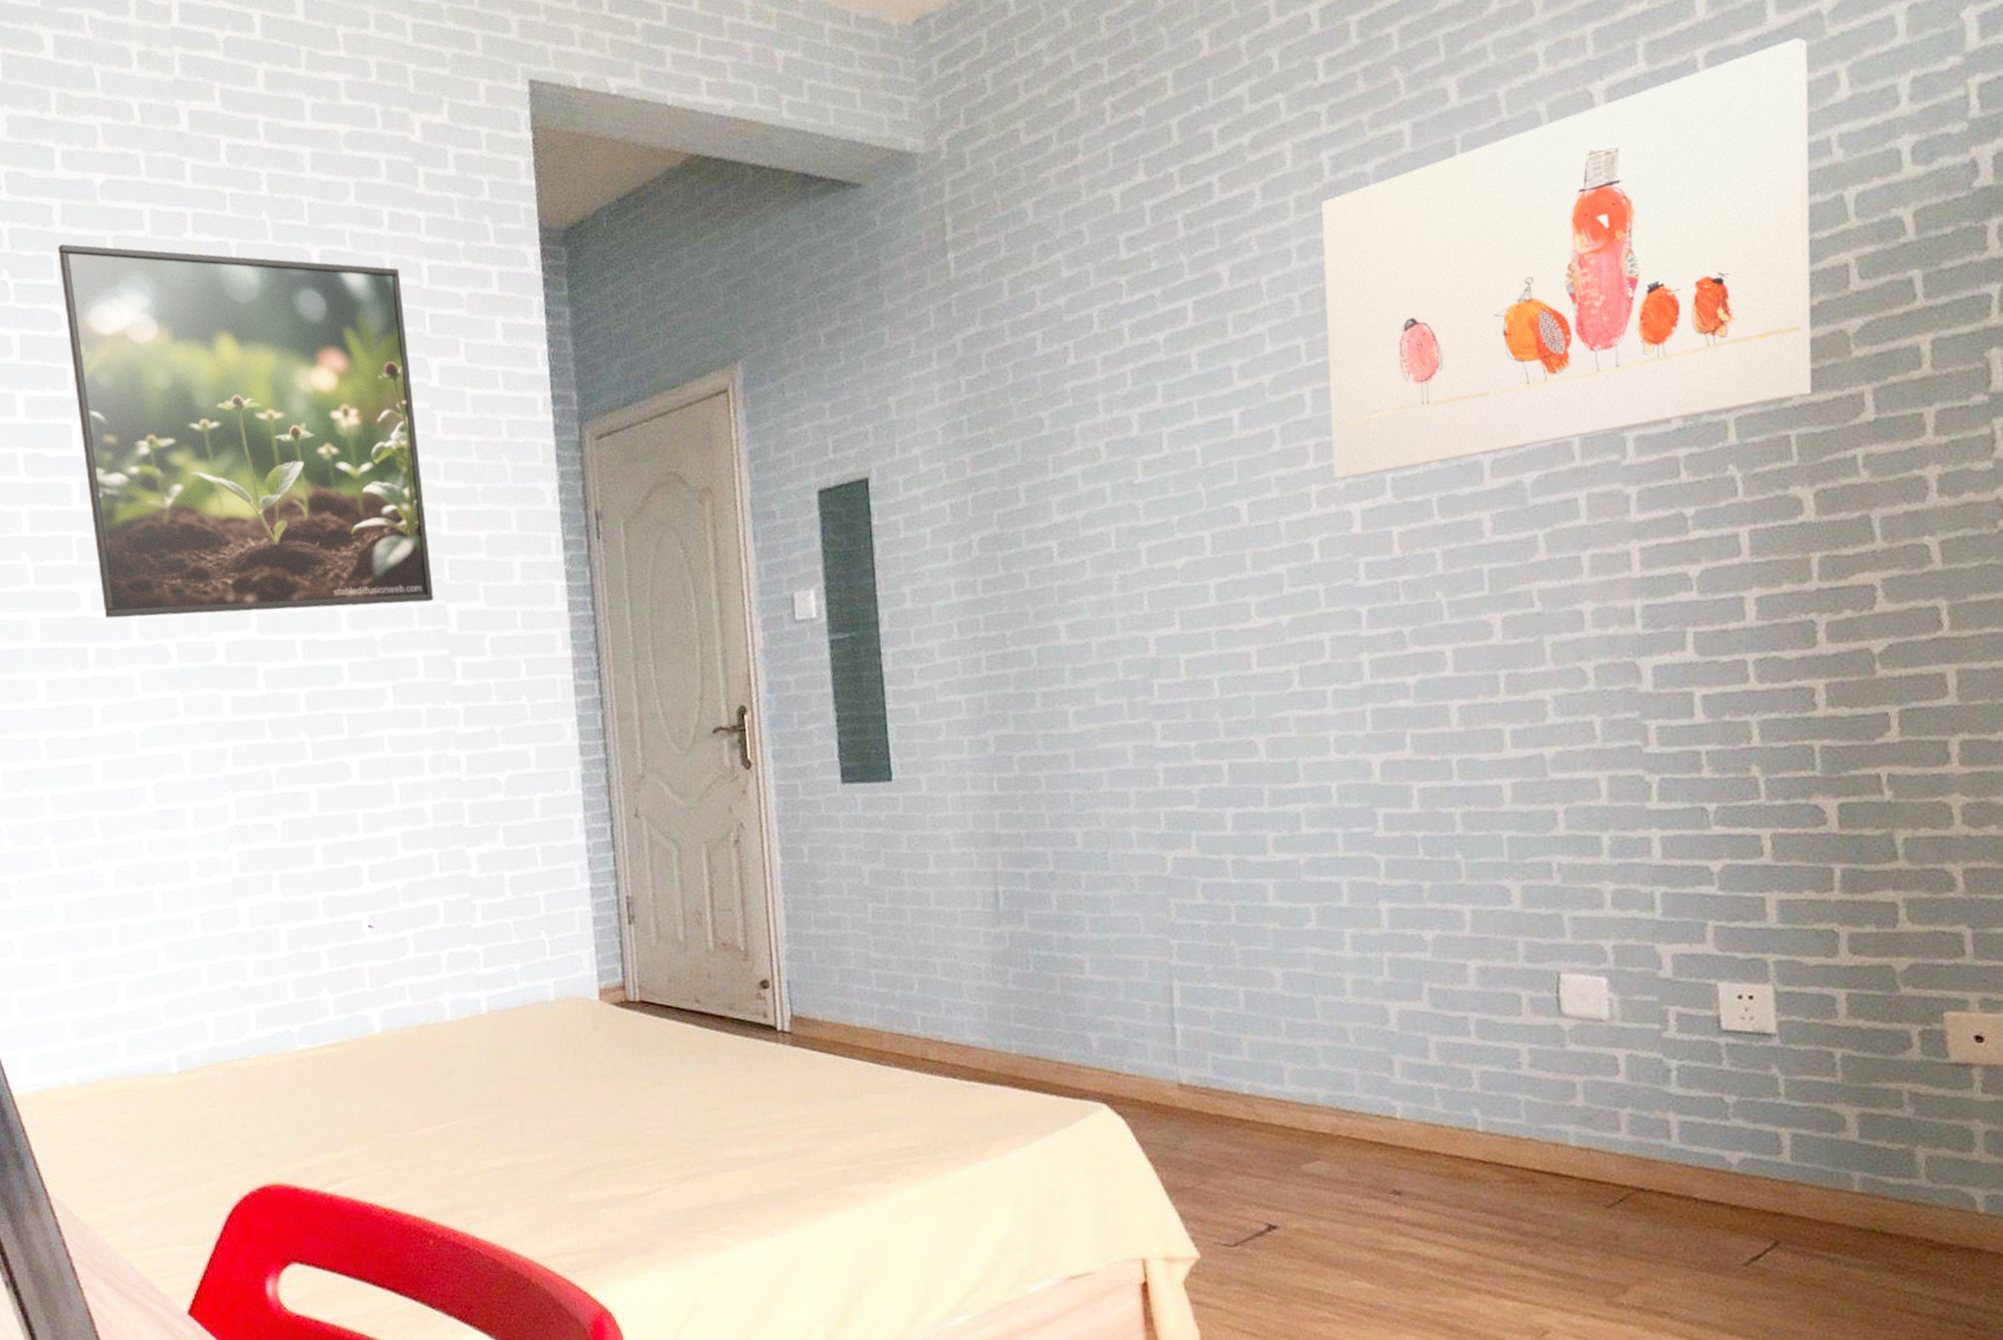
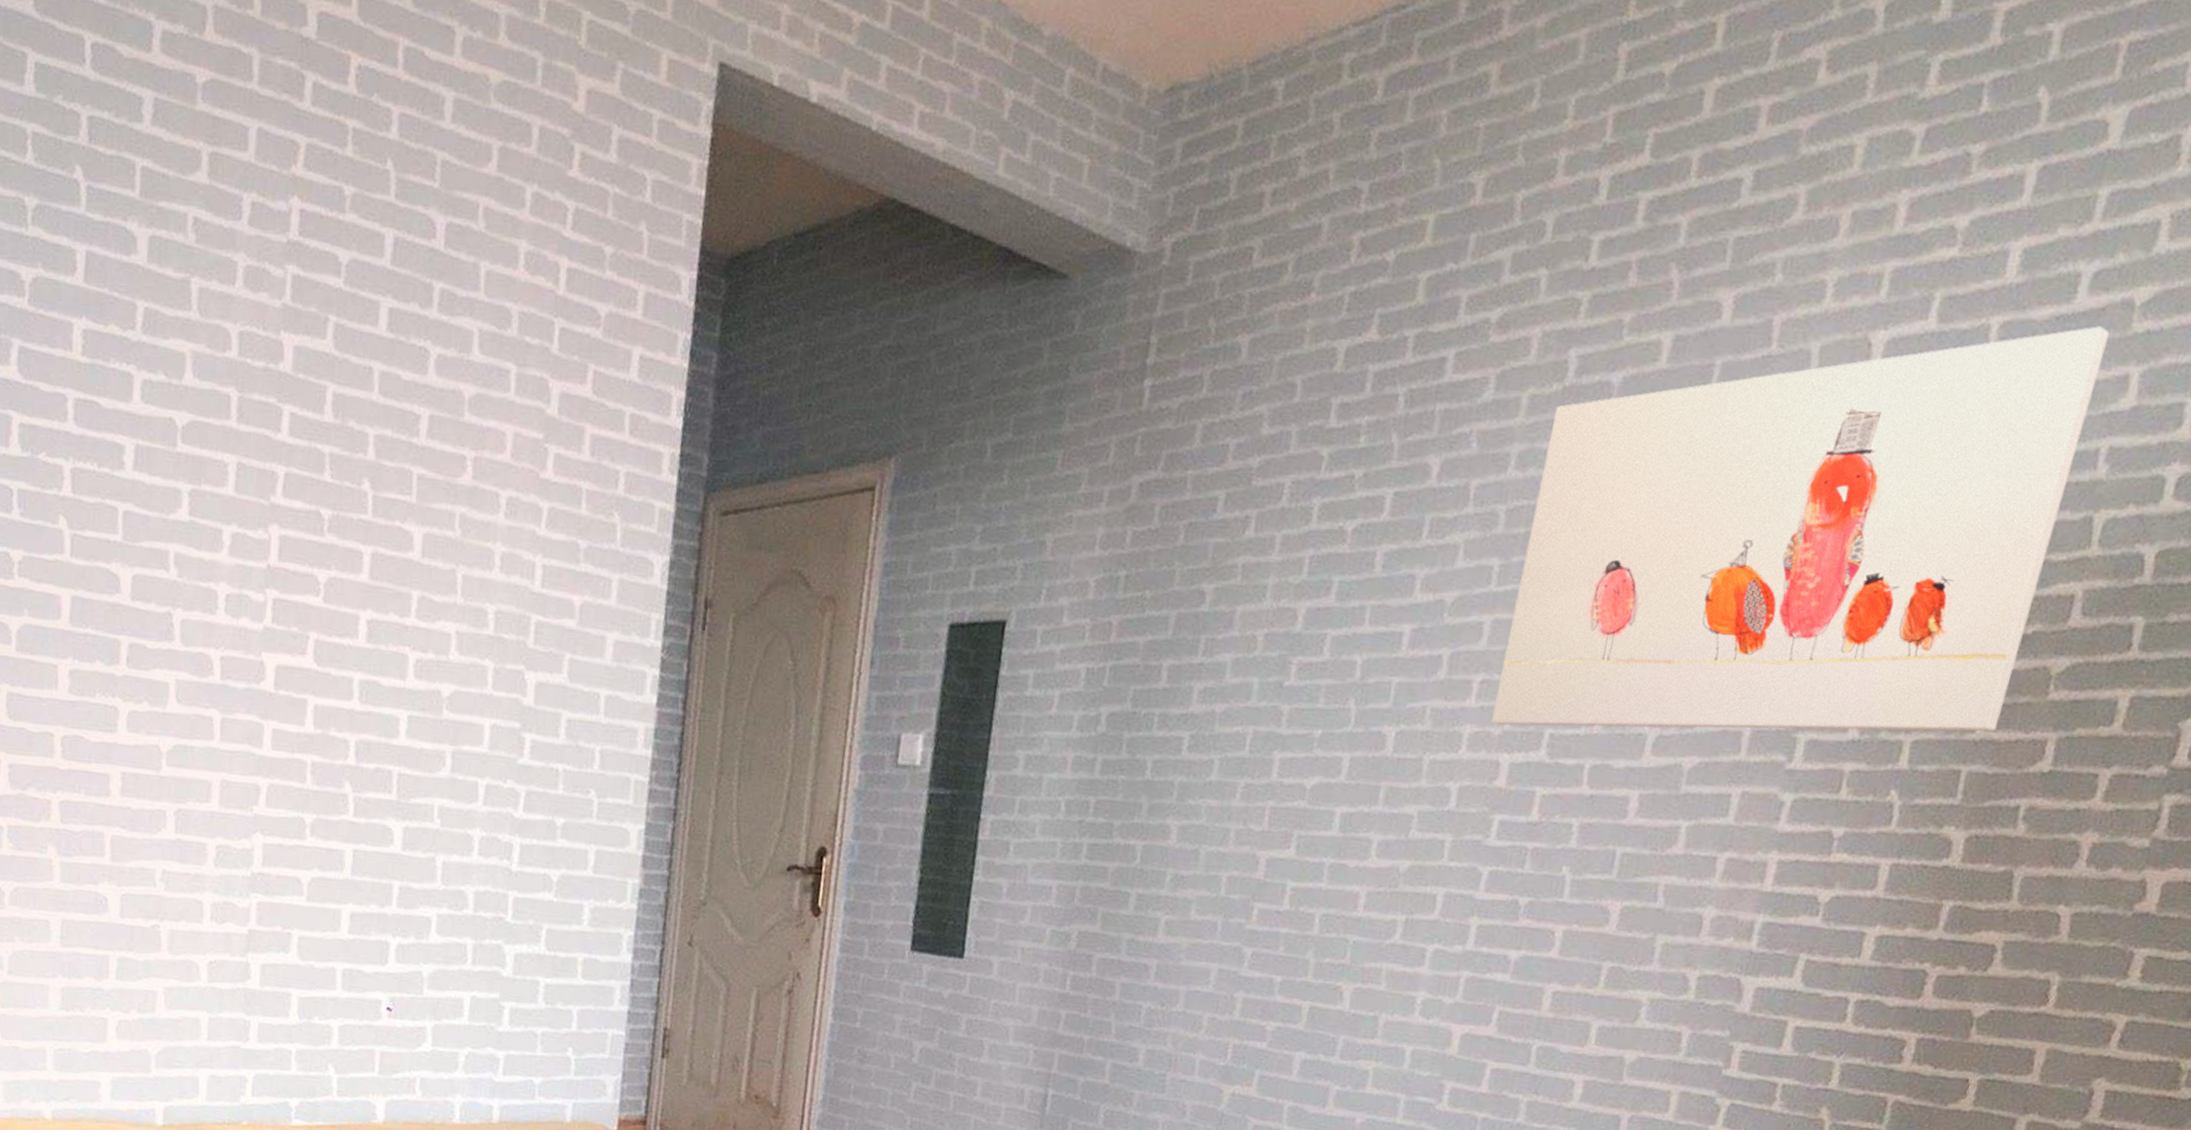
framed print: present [57,244,434,619] -> none [143,148,534,664]

